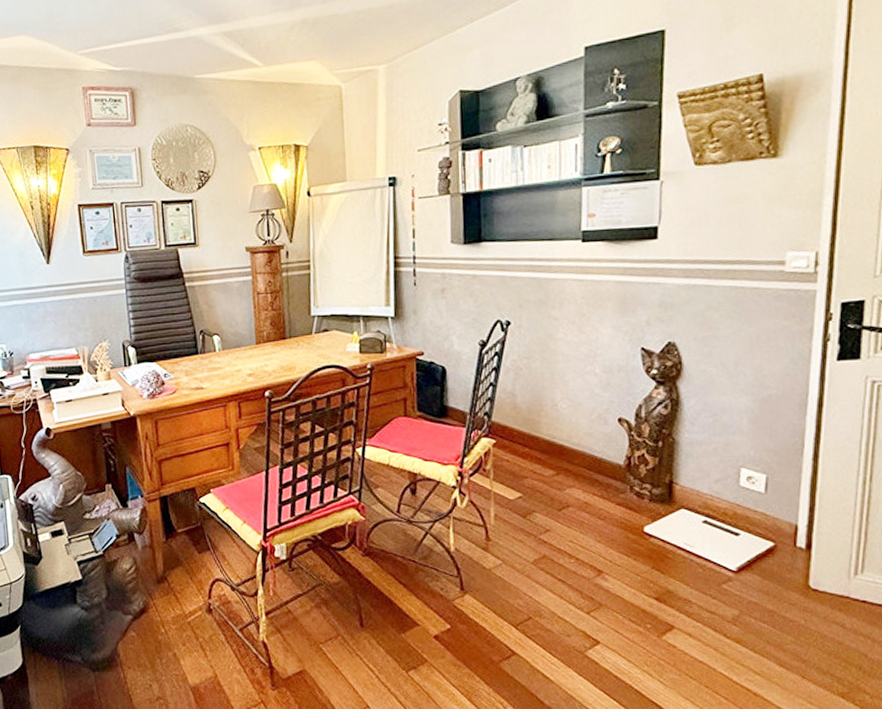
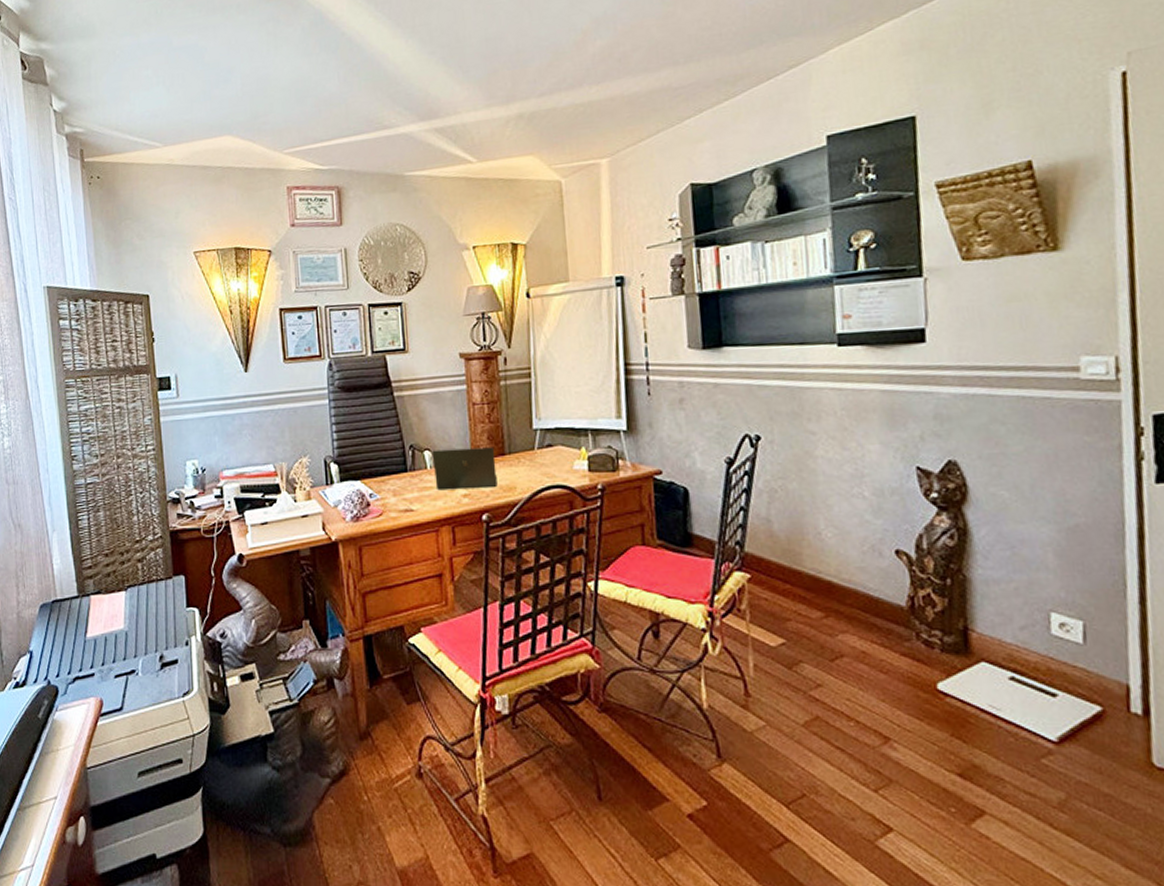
laptop: none [220,332,279,371] -> present [432,447,498,491]

